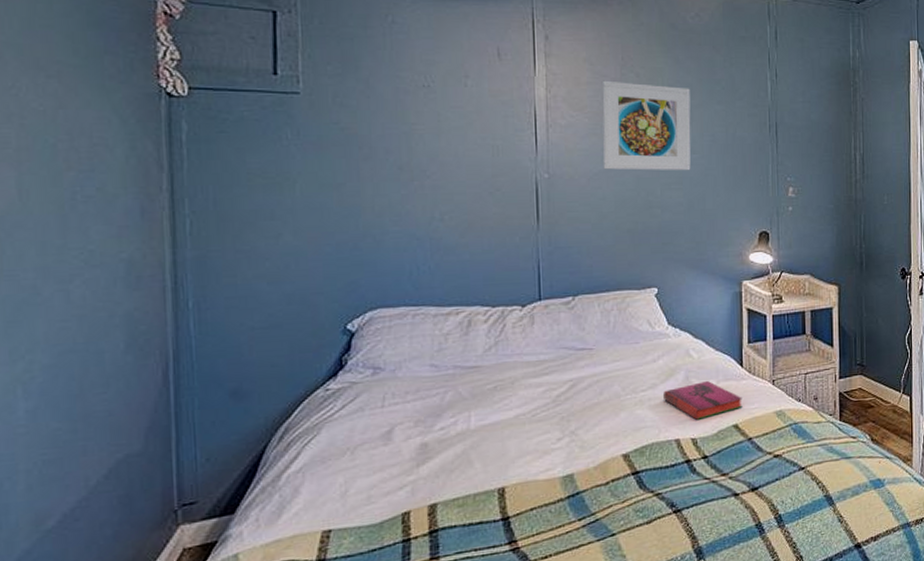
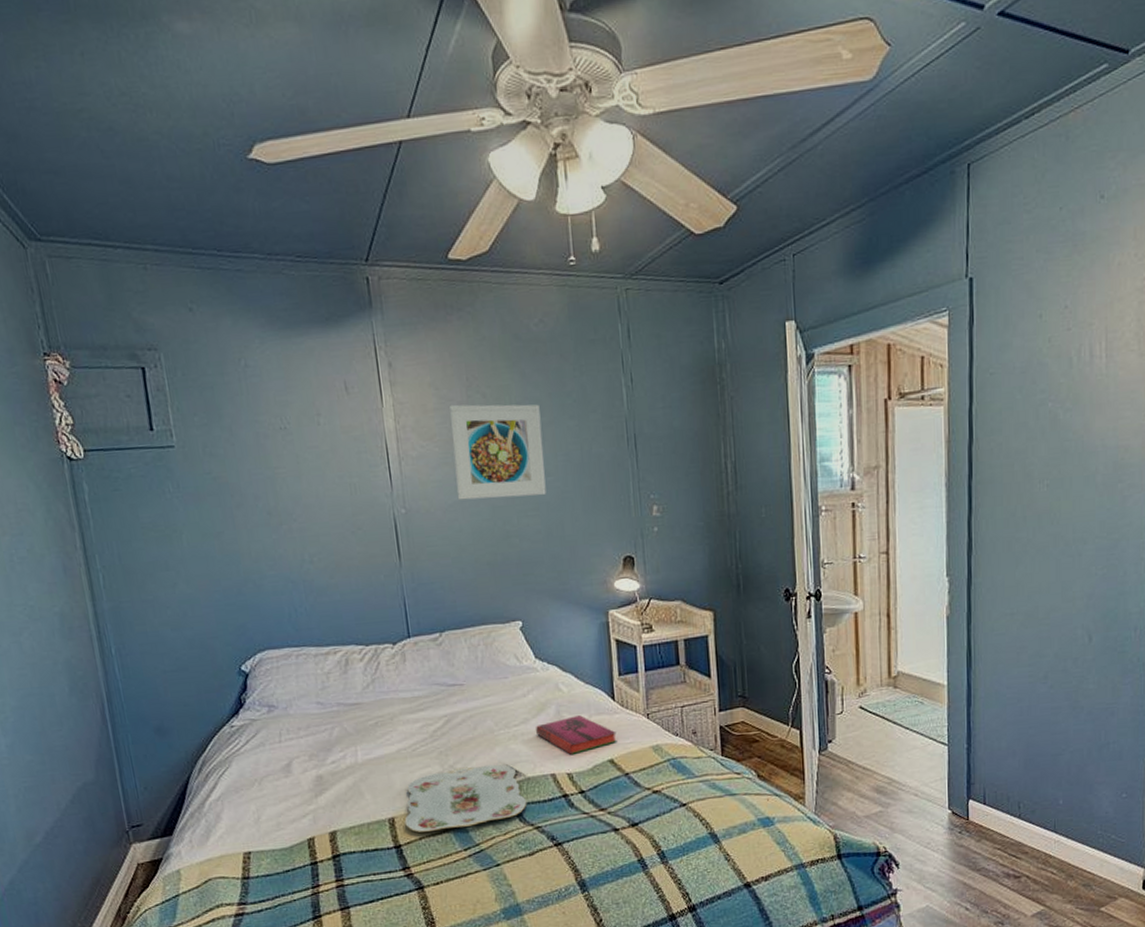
serving tray: none [516,430,649,503] -> present [404,764,527,833]

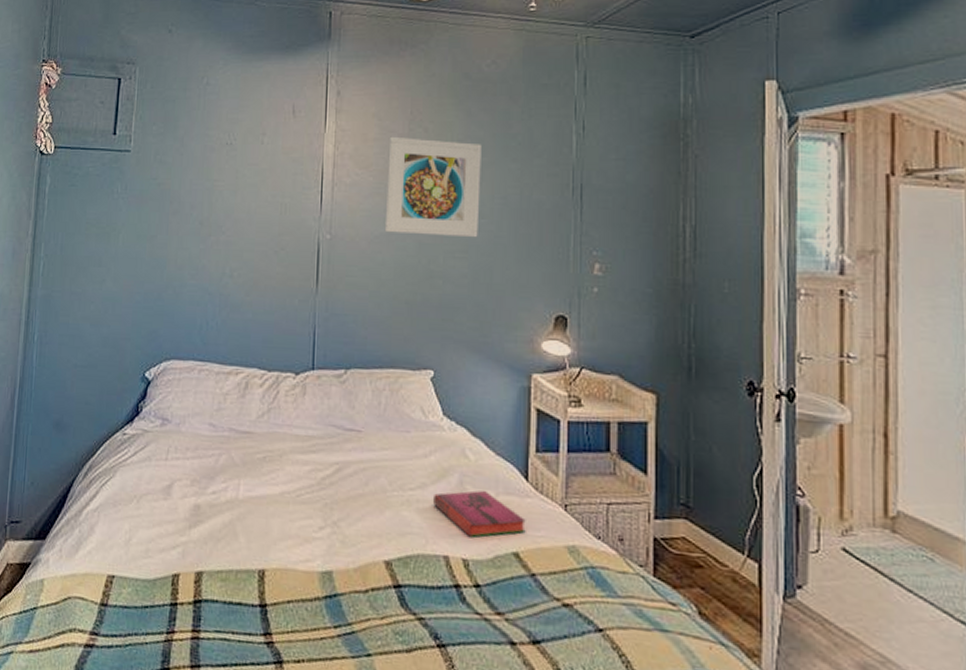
serving tray: present [404,764,527,833] -> none [275,526,412,600]

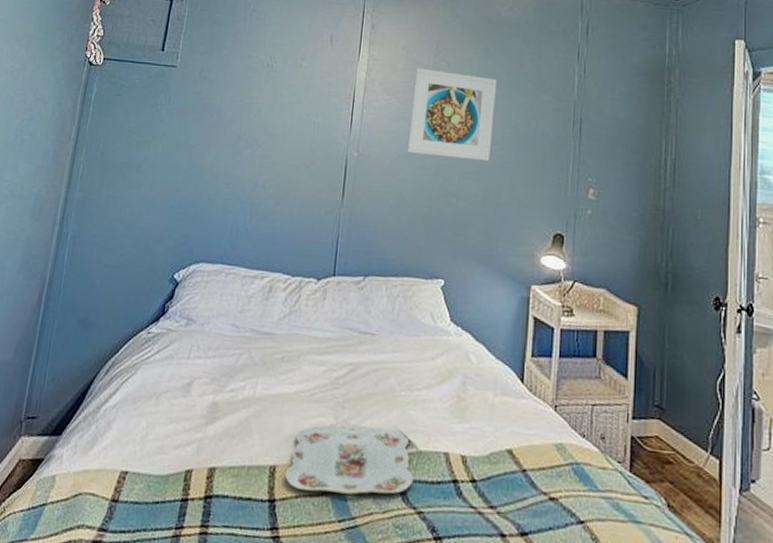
serving tray: none [275,526,412,600] -> present [285,424,414,495]
hardback book: present [433,490,526,537] -> none [437,391,520,435]

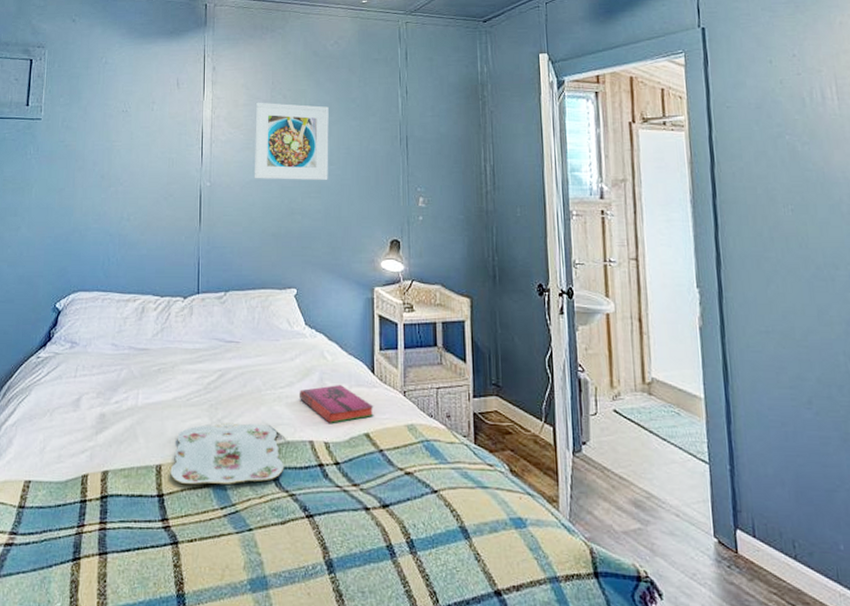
hardback book: none [437,391,520,435] -> present [300,385,374,423]

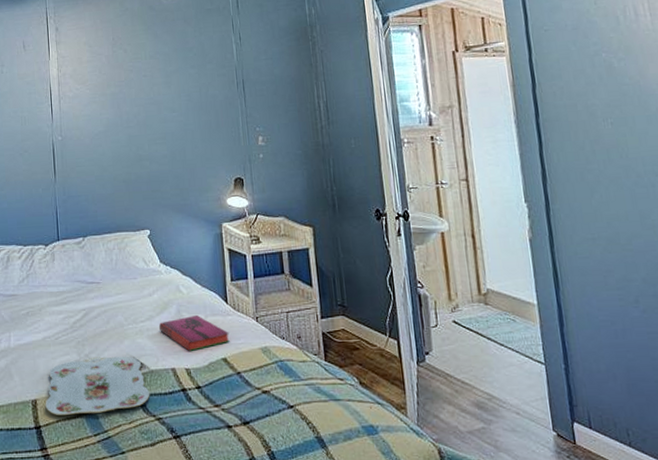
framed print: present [254,102,329,181] -> none [98,57,172,131]

